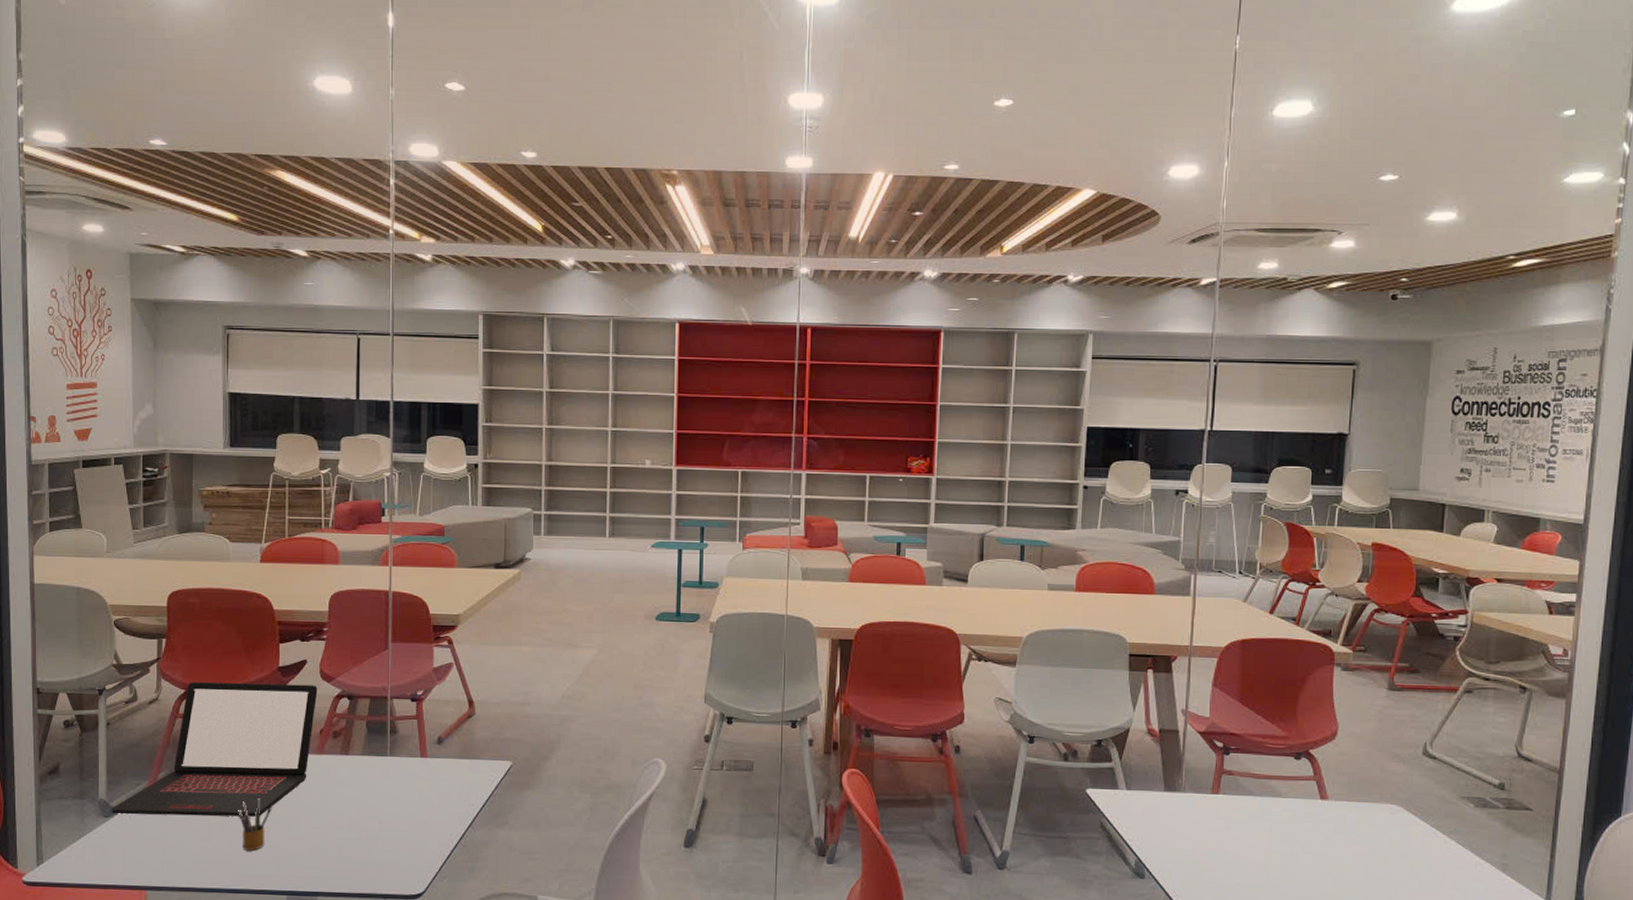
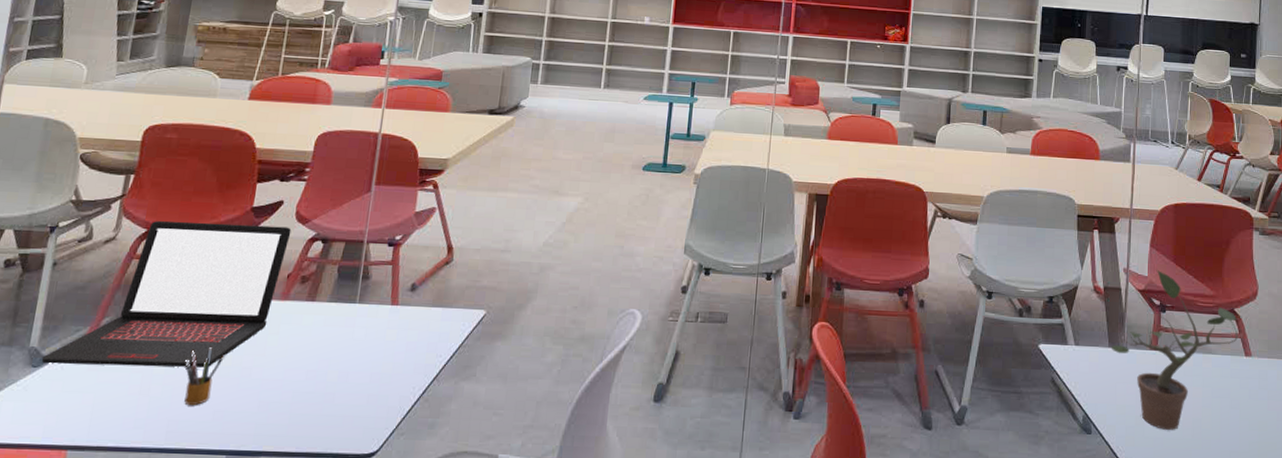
potted plant: none [1166,709,1313,875] -> present [1111,269,1238,430]

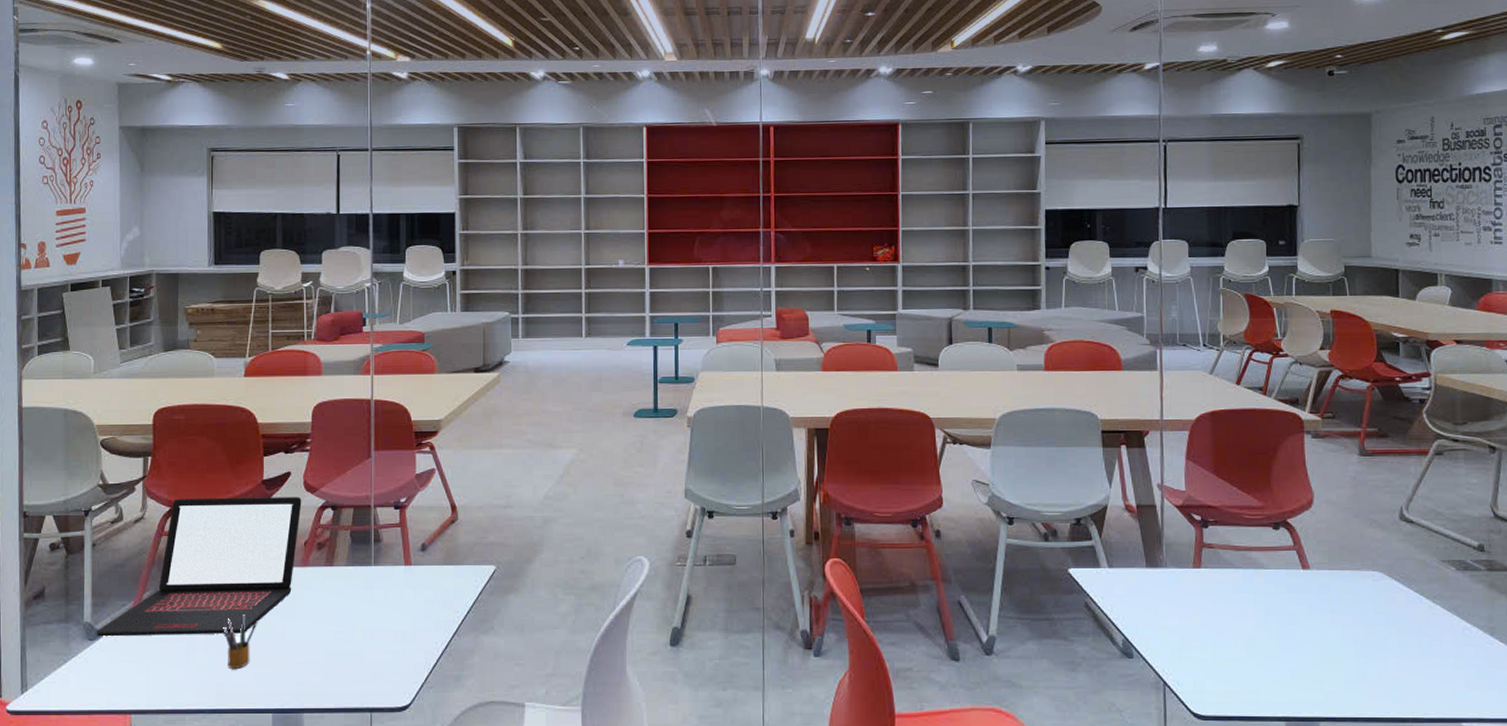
potted plant: present [1111,269,1238,430] -> none [1148,482,1293,650]

